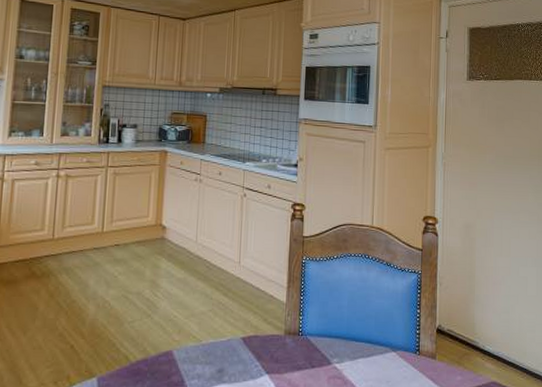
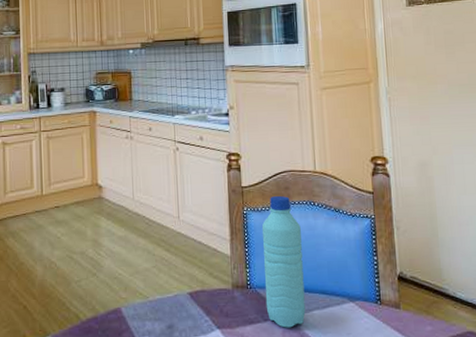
water bottle: none [314,248,354,375] -> present [262,196,306,328]

